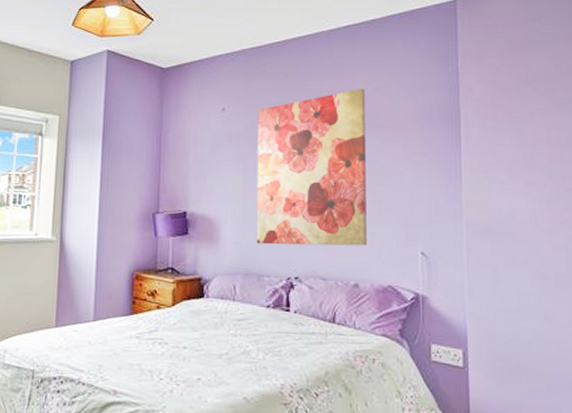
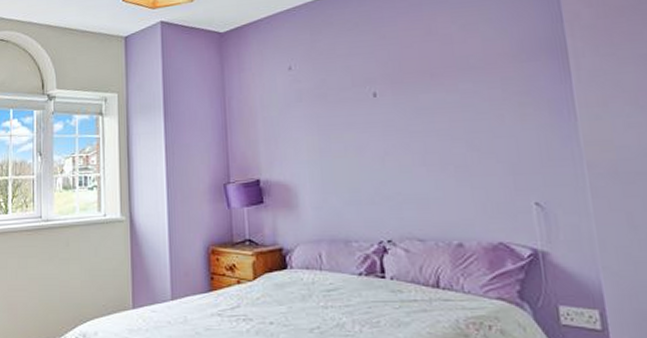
wall art: present [256,89,367,246] -> none [328,29,468,208]

